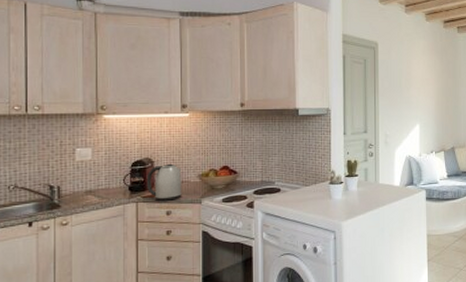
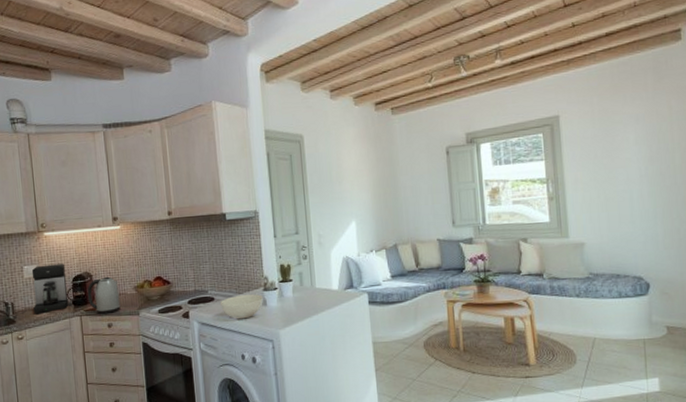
coffee maker: none [83,148,125,198] -> present [31,264,69,313]
bowl: none [285,187,330,211] -> present [219,294,264,320]

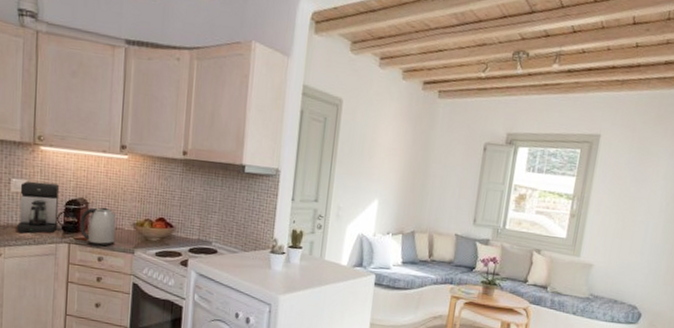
bowl: present [219,294,264,320] -> none [222,252,270,278]

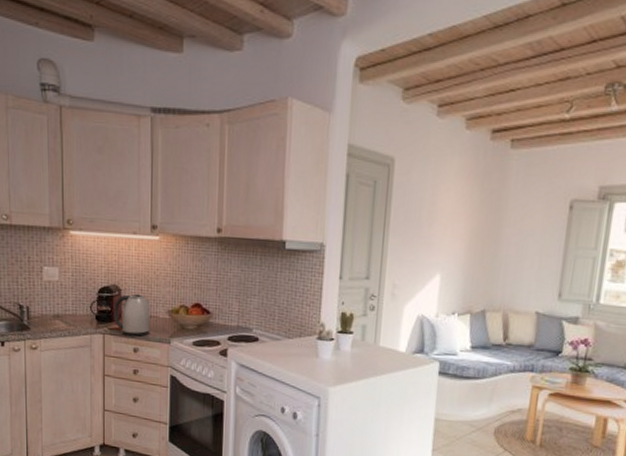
coffee maker: present [17,181,60,234] -> none [51,268,91,324]

